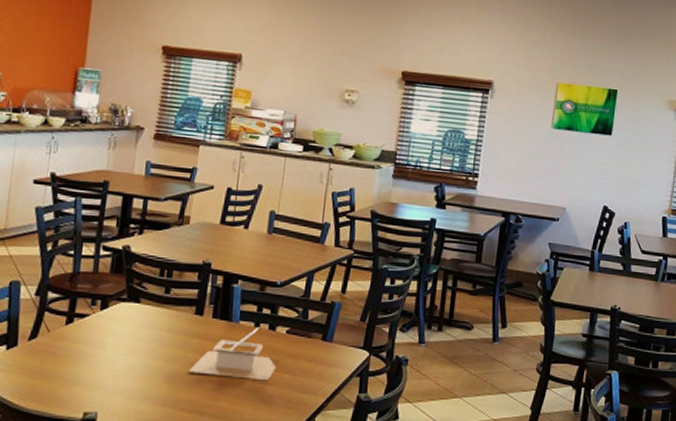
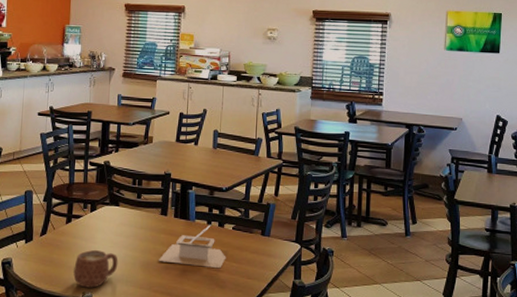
mug: none [72,357,135,407] -> present [73,249,118,288]

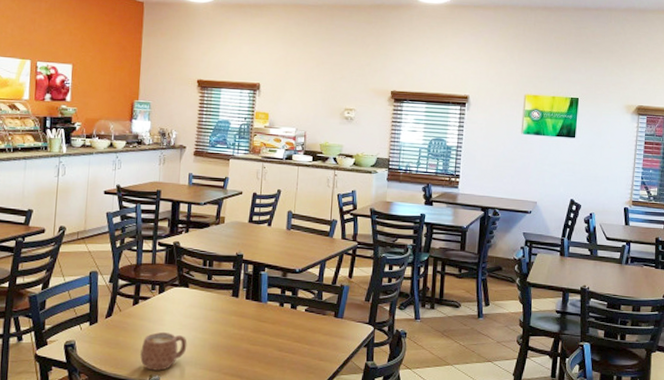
napkin holder: present [158,225,226,269] -> none [228,307,298,351]

